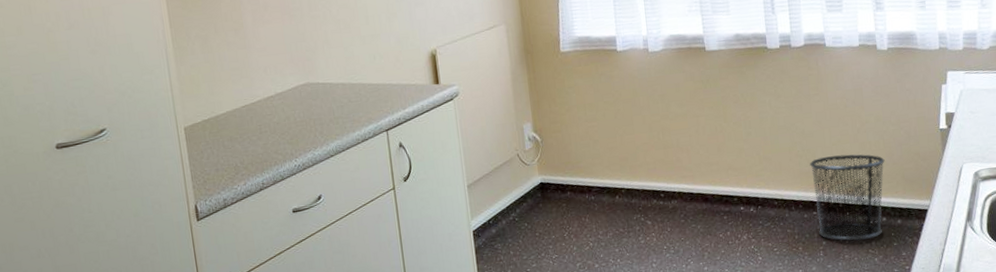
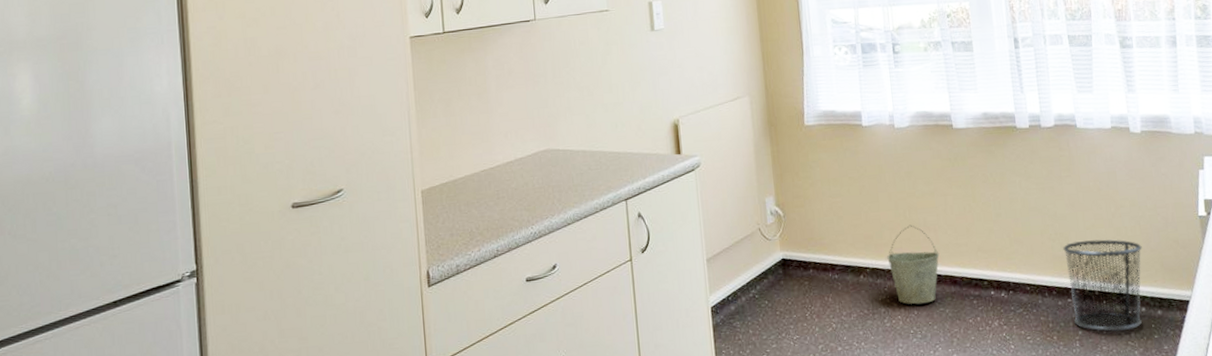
bucket: none [641,146,692,223] -> present [887,225,940,305]

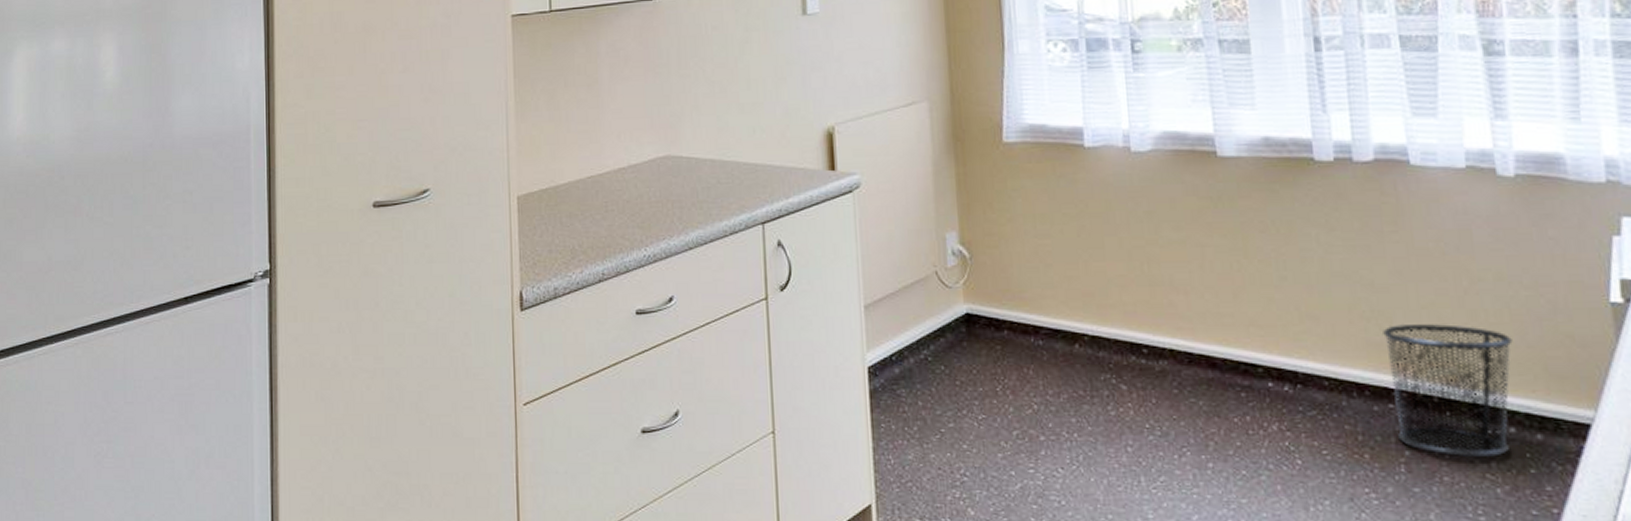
bucket: present [887,225,940,305] -> none [1114,282,1192,390]

